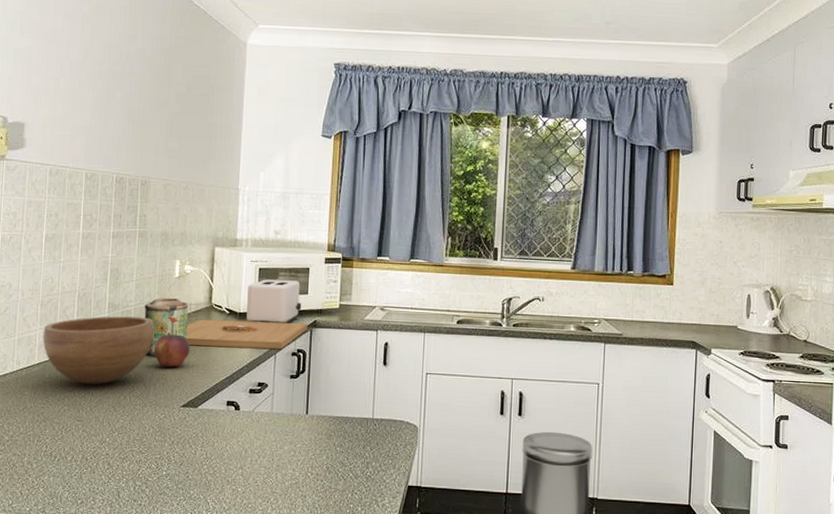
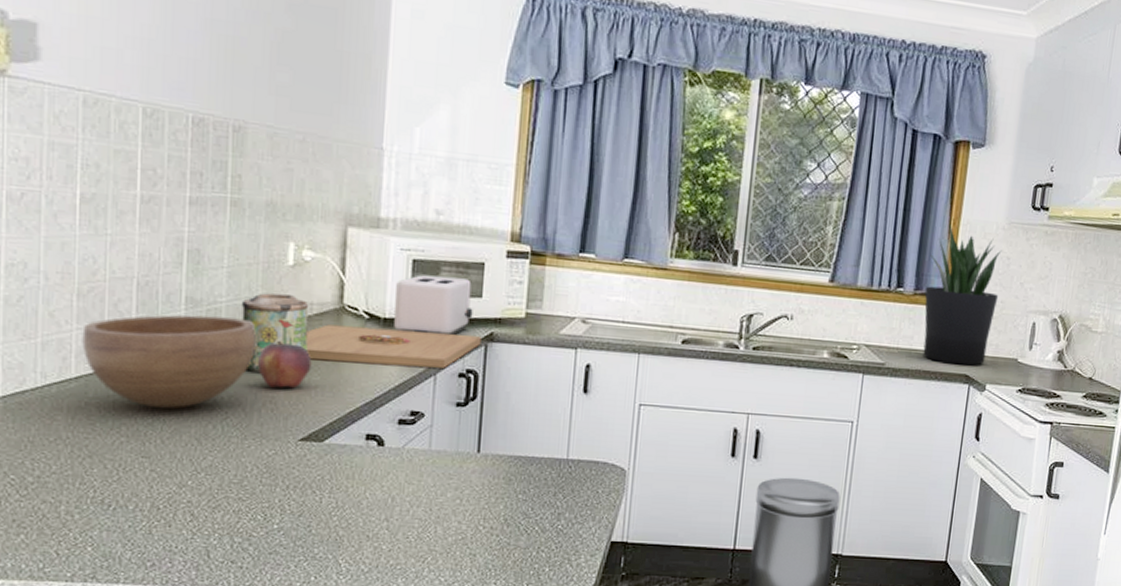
planter: none [651,217,716,334] -> present [923,224,1002,366]

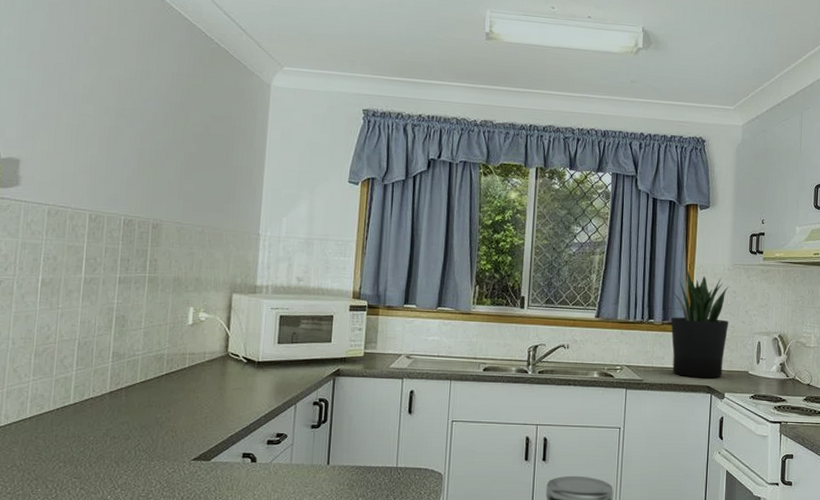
bowl: present [82,315,256,409] -> none [35,366,163,440]
canister: present [242,293,309,372] -> none [153,346,203,408]
fruit: present [258,340,312,389] -> none [163,382,204,420]
platter: present [305,324,481,368] -> none [199,368,331,399]
toaster: present [394,275,473,336] -> none [265,327,325,373]

